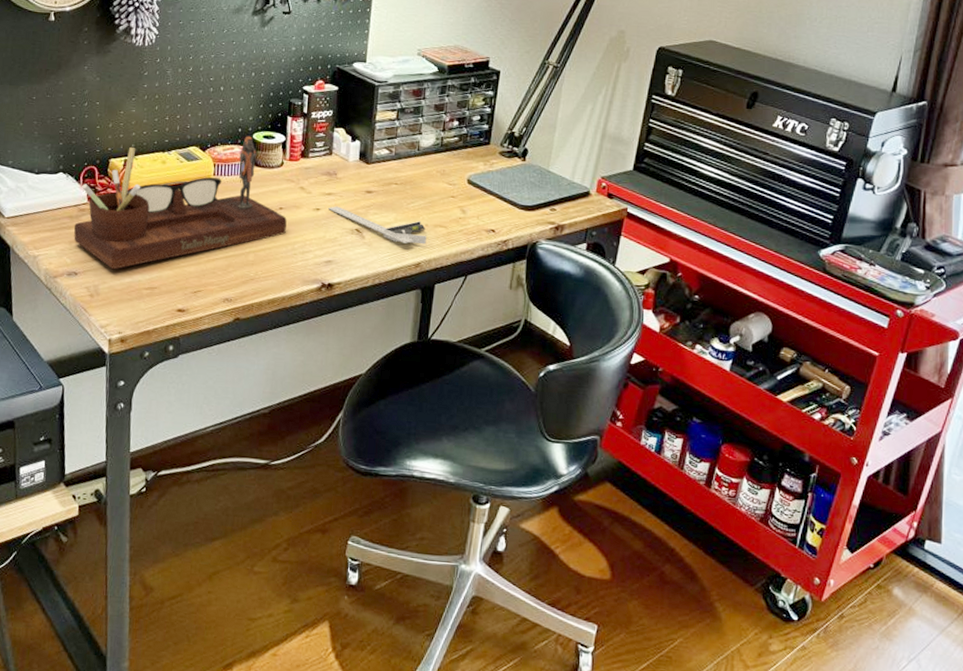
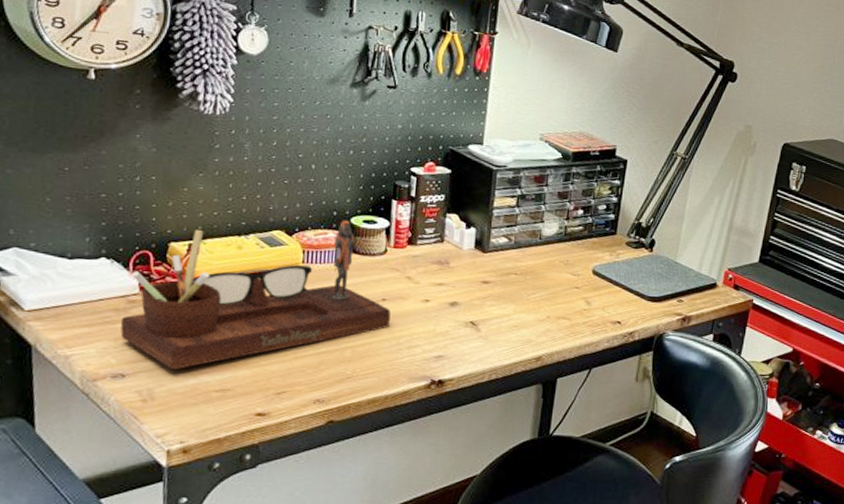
combination square: present [328,206,426,245] -> none [439,297,548,337]

